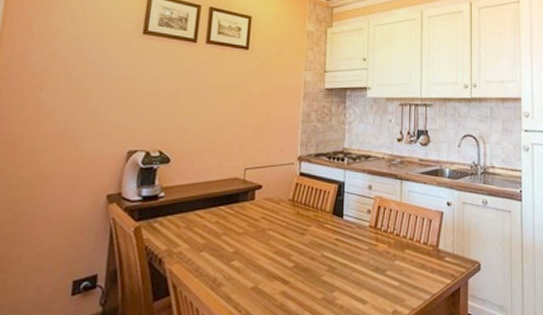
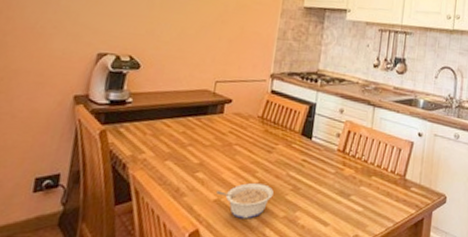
legume: none [253,266,310,305] -> present [216,182,274,219]

